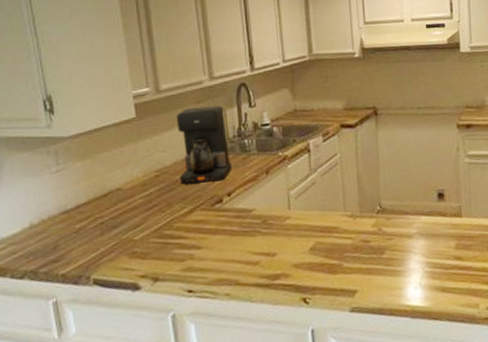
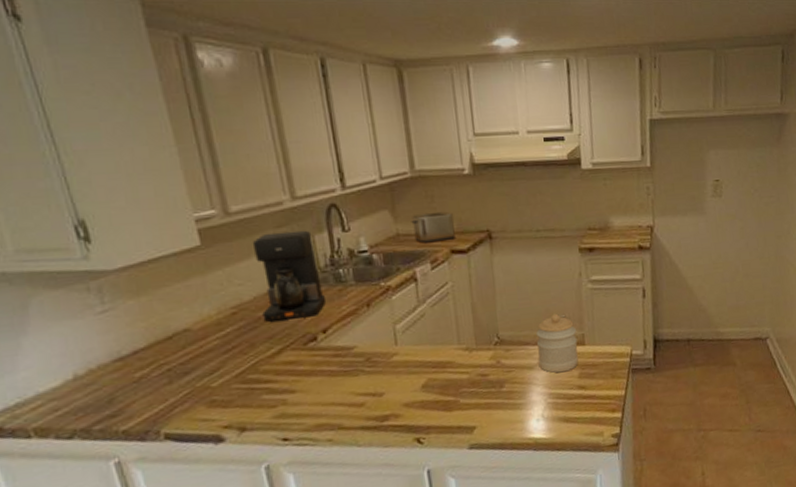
toaster: none [307,90,346,118] -> present [411,211,456,244]
jar: none [415,185,455,243] -> present [536,313,578,373]

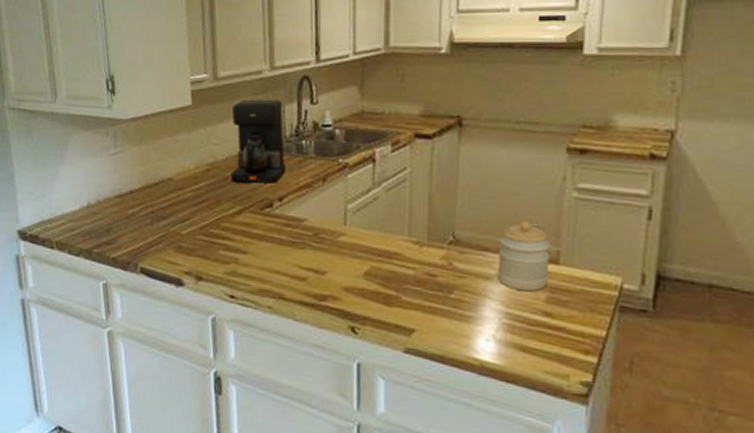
toaster: present [411,211,456,244] -> none [378,91,423,124]

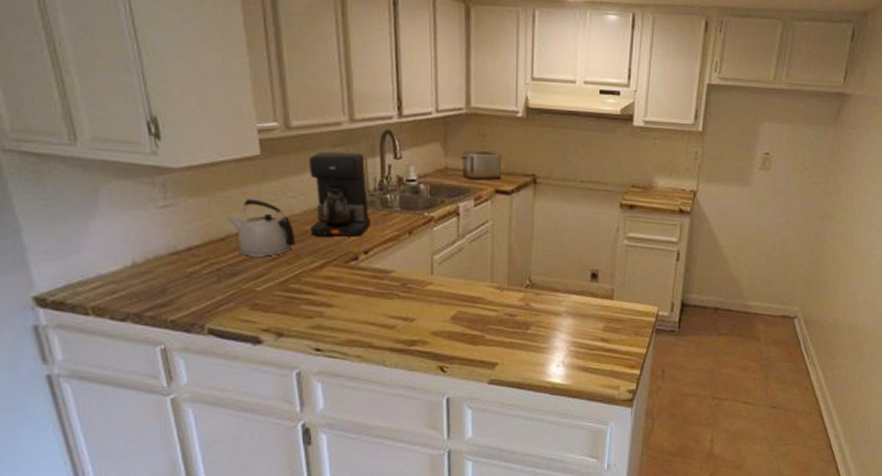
kettle: none [161,146,218,203] -> present [226,199,296,258]
toaster: none [378,91,423,124] -> present [460,150,503,181]
jar: present [497,220,552,292] -> none [566,265,608,323]

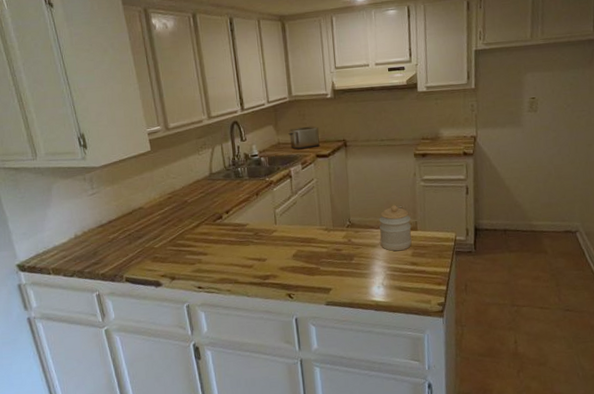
kettle: present [226,199,296,258] -> none [132,182,179,225]
coffee maker: present [308,151,370,237] -> none [182,140,228,204]
jar: none [566,265,608,323] -> present [379,204,412,252]

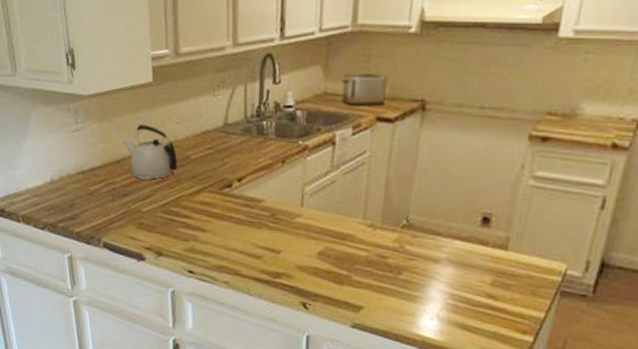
kettle: none [132,182,179,225] -> present [122,124,178,181]
jar: present [379,204,412,252] -> none [446,207,502,275]

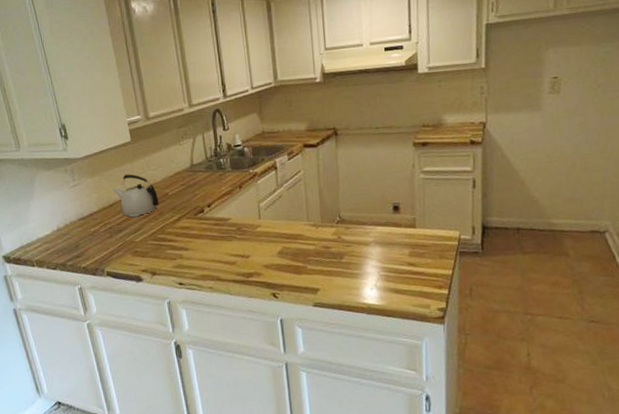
toaster: present [341,72,389,107] -> none [273,113,308,139]

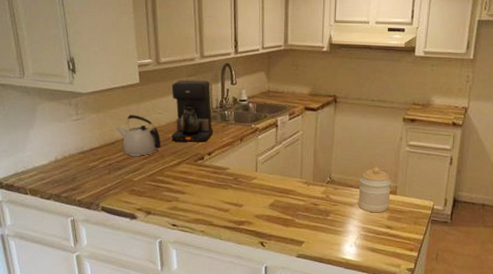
coffee maker: none [163,129,210,197] -> present [171,80,213,142]
jar: none [372,199,409,250] -> present [358,166,392,213]

